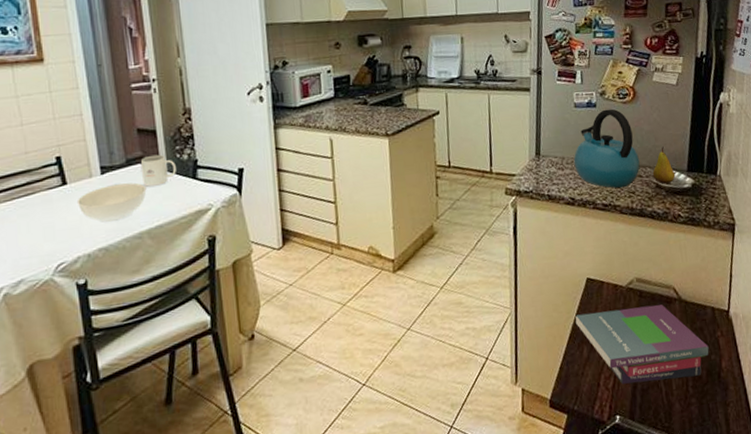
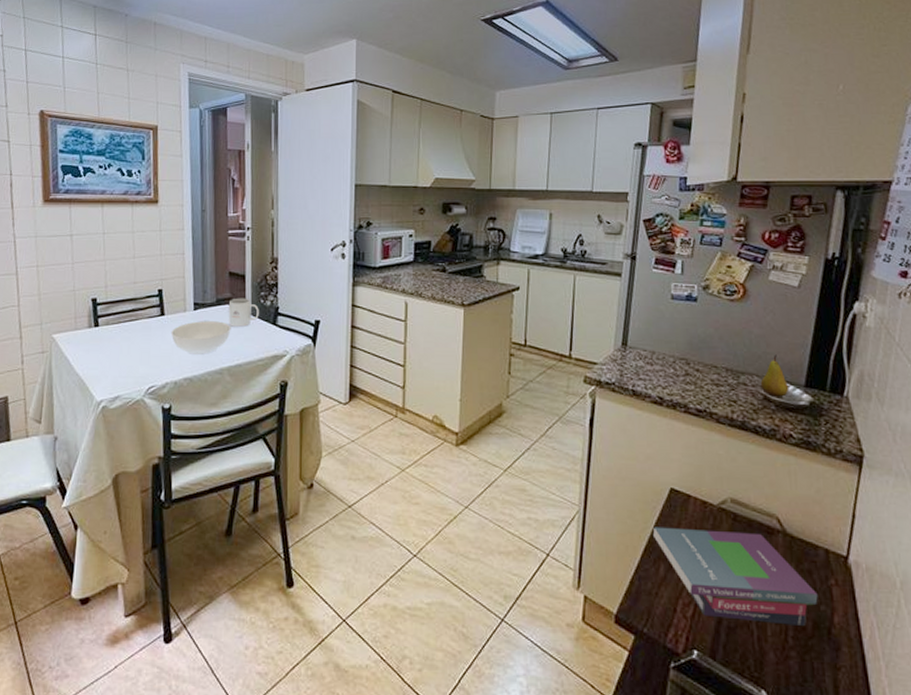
kettle: present [573,108,640,189] -> none [665,305,745,395]

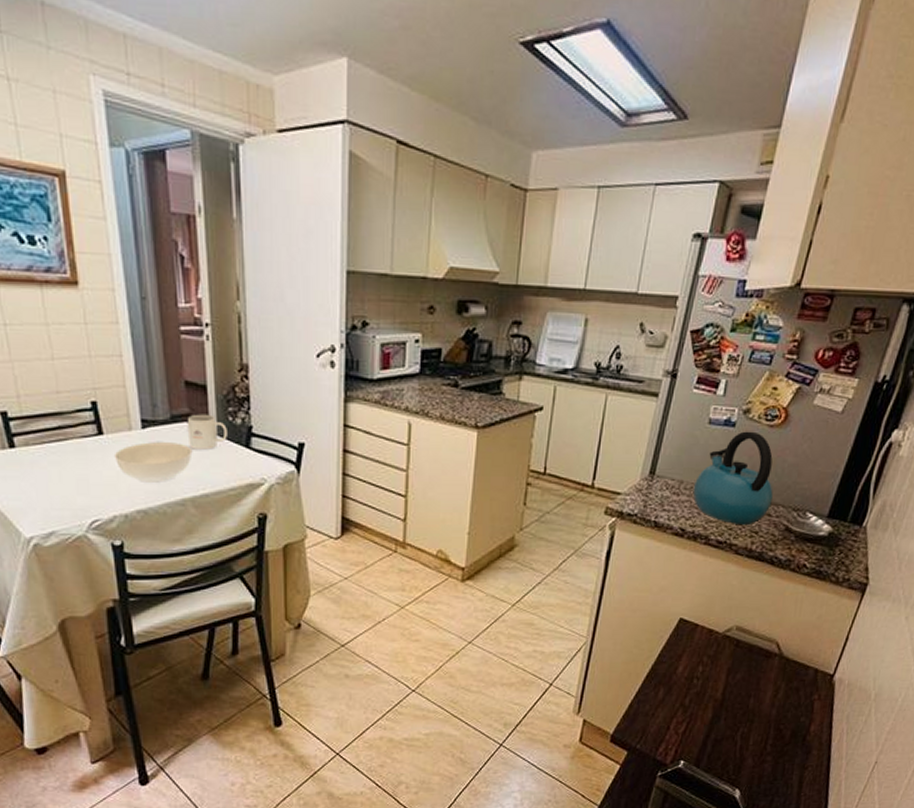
books: present [653,527,818,627] -> none [657,655,801,736]
kettle: none [665,305,745,395] -> present [692,431,773,526]
fruit: present [760,354,790,397] -> none [784,484,812,528]

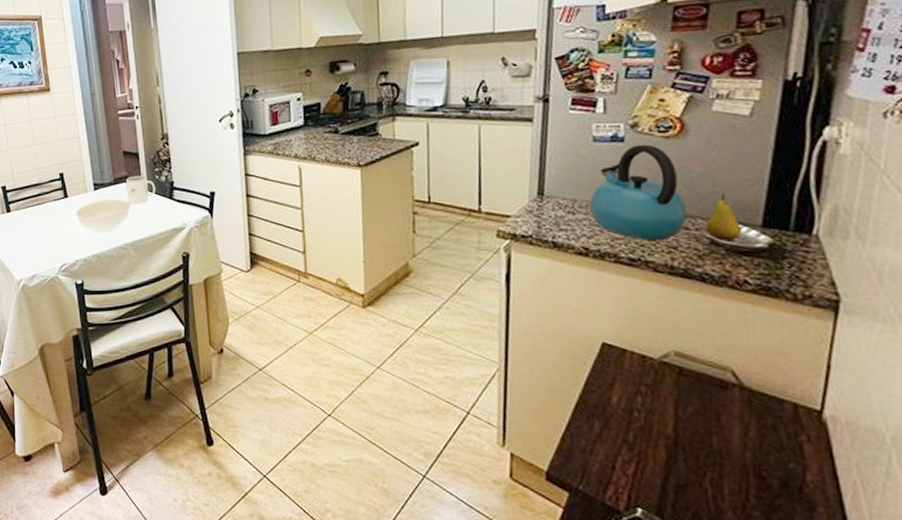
fruit: none [784,484,812,528] -> present [705,193,743,240]

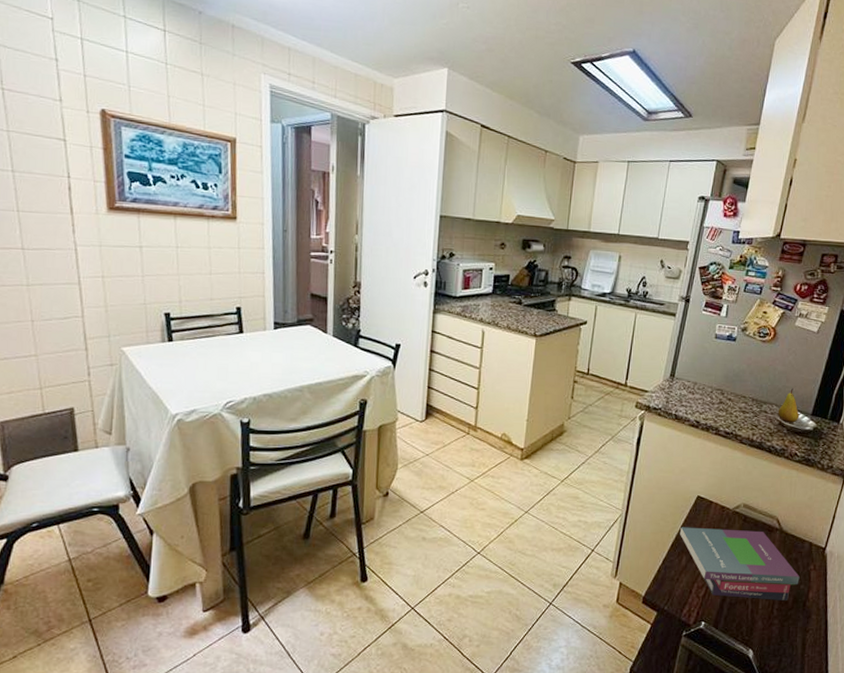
bowl: present [75,199,131,233] -> none [250,340,312,373]
mug: present [125,175,156,204] -> none [309,319,341,347]
books: none [584,383,786,486] -> present [680,527,800,602]
kettle: present [589,144,687,241] -> none [704,344,768,420]

